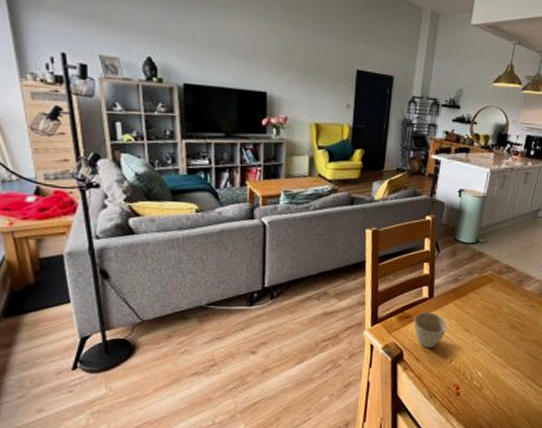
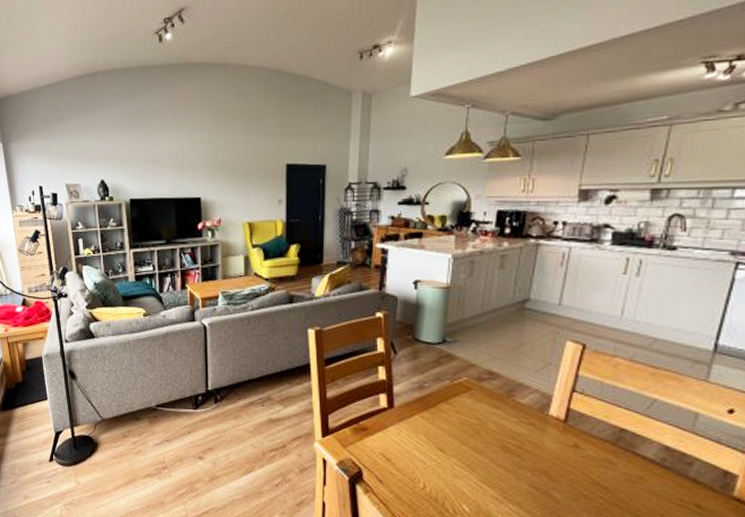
cup: present [413,312,448,349] -> none [372,424,415,469]

